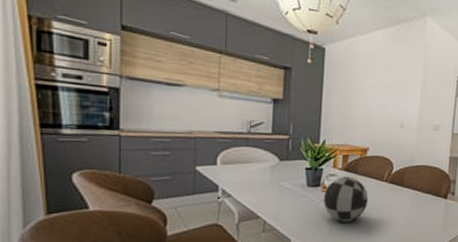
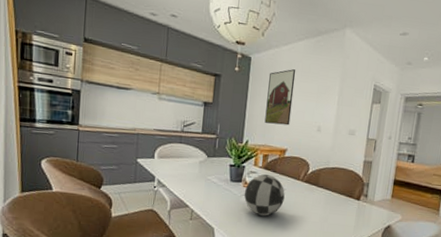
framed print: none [343,61,375,122] -> present [264,69,296,126]

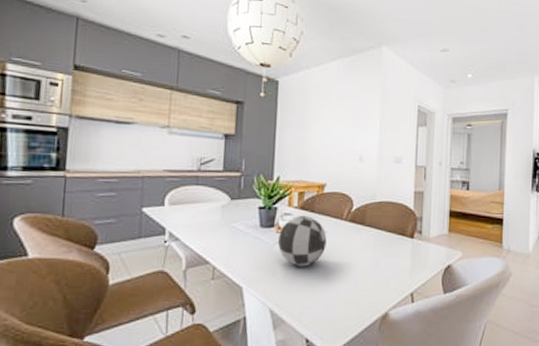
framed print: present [264,69,296,126] -> none [298,92,331,156]

